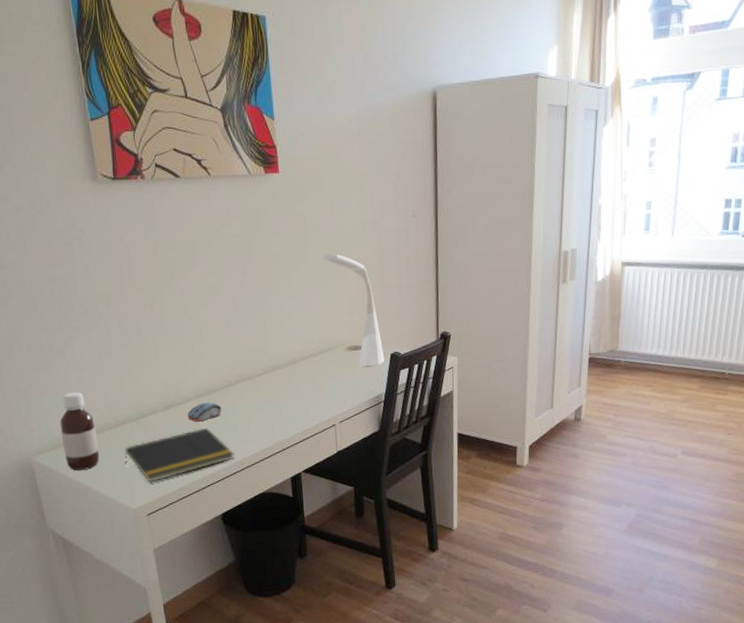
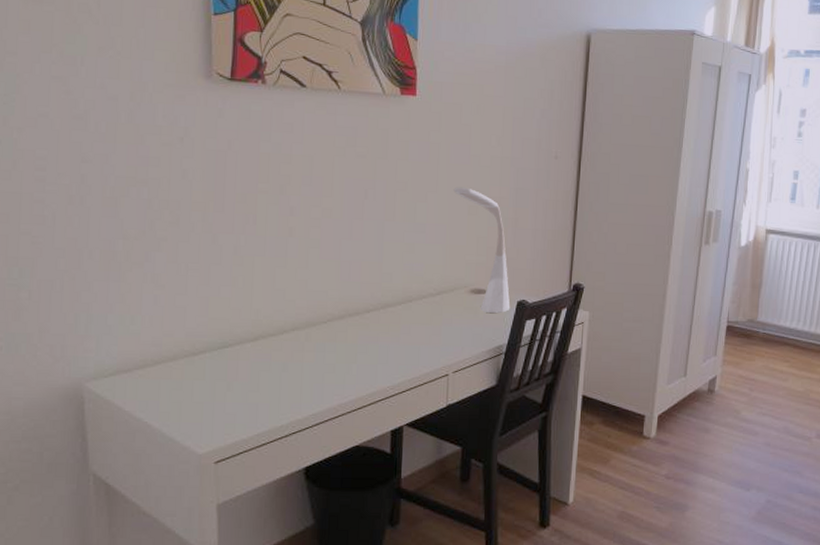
bottle: present [59,391,100,471] -> none [124,310,168,404]
notepad: present [124,427,234,483] -> none [197,365,329,425]
computer mouse: present [187,402,222,422] -> none [279,336,321,358]

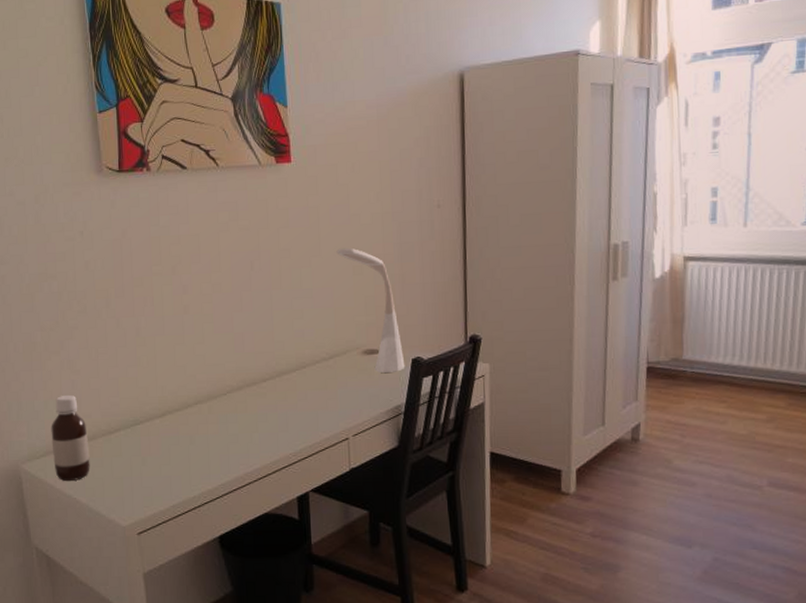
bottle: none [124,310,168,404] -> present [51,394,90,482]

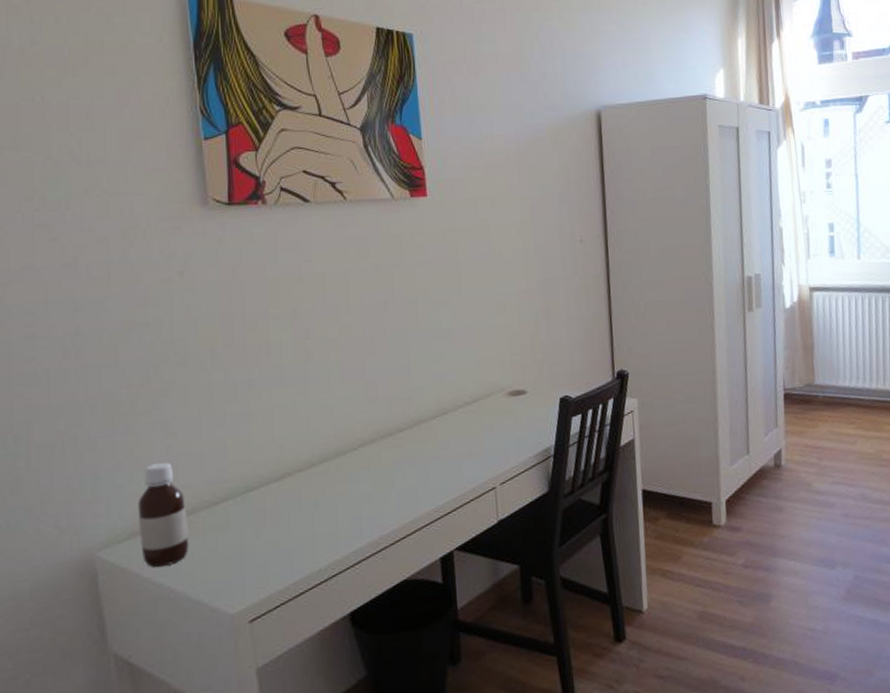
desk lamp: present [336,248,405,374] -> none [478,284,553,415]

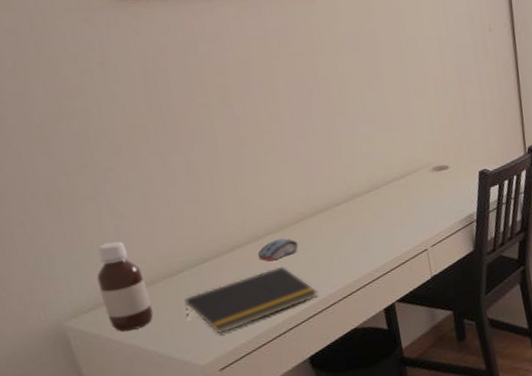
notepad: none [223,499,368,577] -> present [184,266,318,334]
computer mouse: none [308,467,354,494] -> present [257,238,299,262]

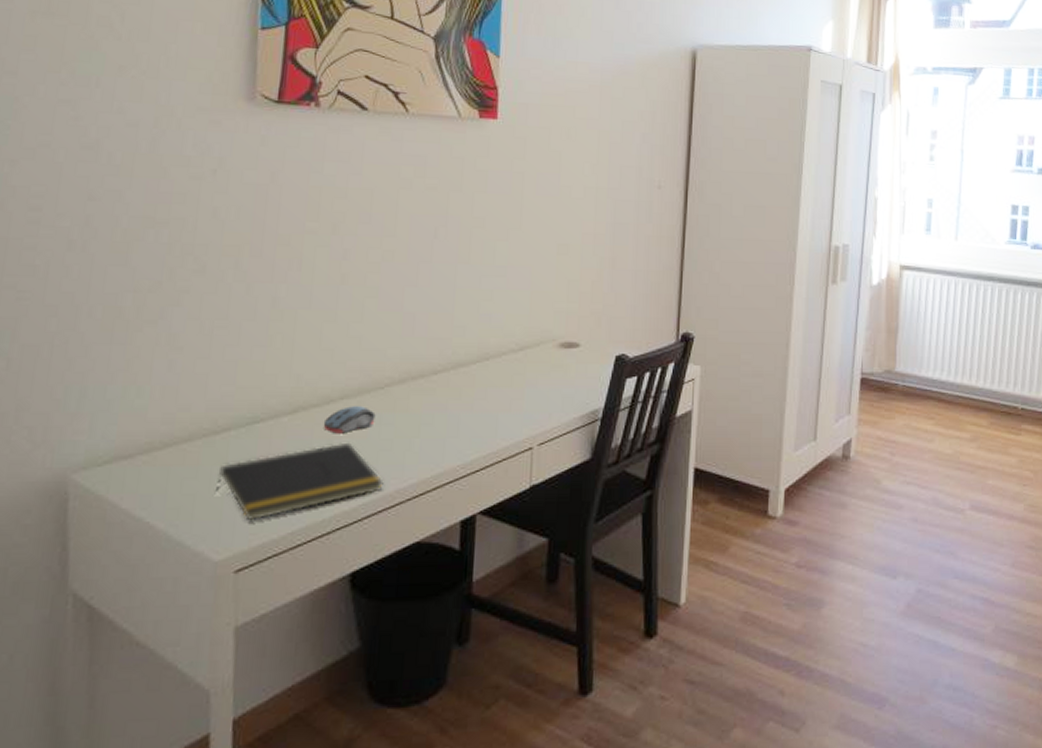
bottle: present [96,241,154,332] -> none [122,379,181,499]

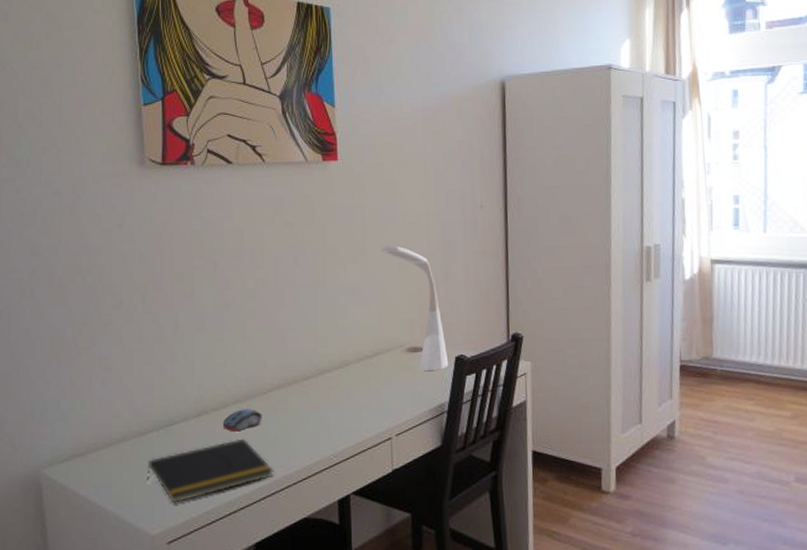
desk lamp: none [540,222,608,372] -> present [381,245,449,372]

